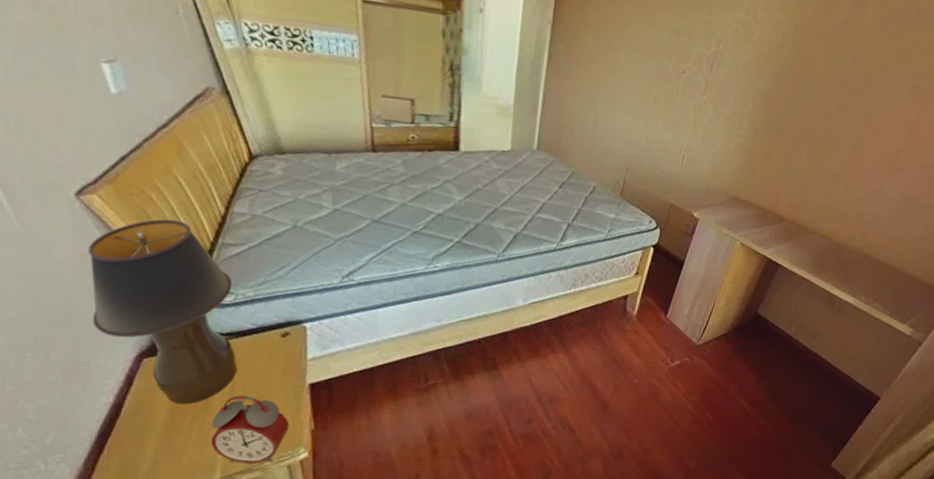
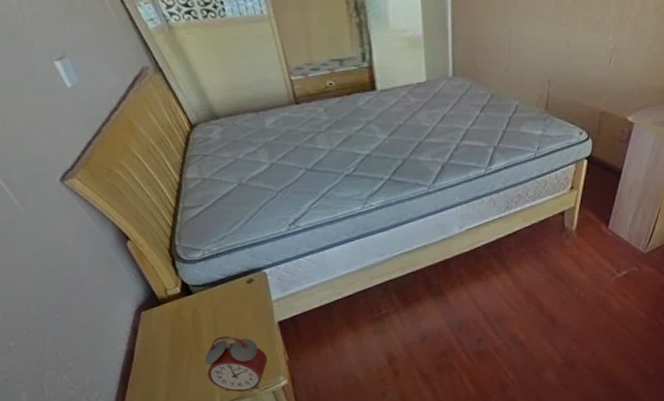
table lamp: present [87,219,237,405] -> none [79,192,216,347]
box: present [378,94,417,124] -> none [292,44,331,72]

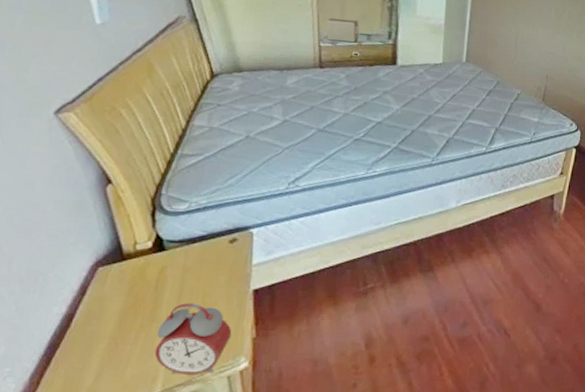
box: none [292,44,331,72] -> present [326,17,360,43]

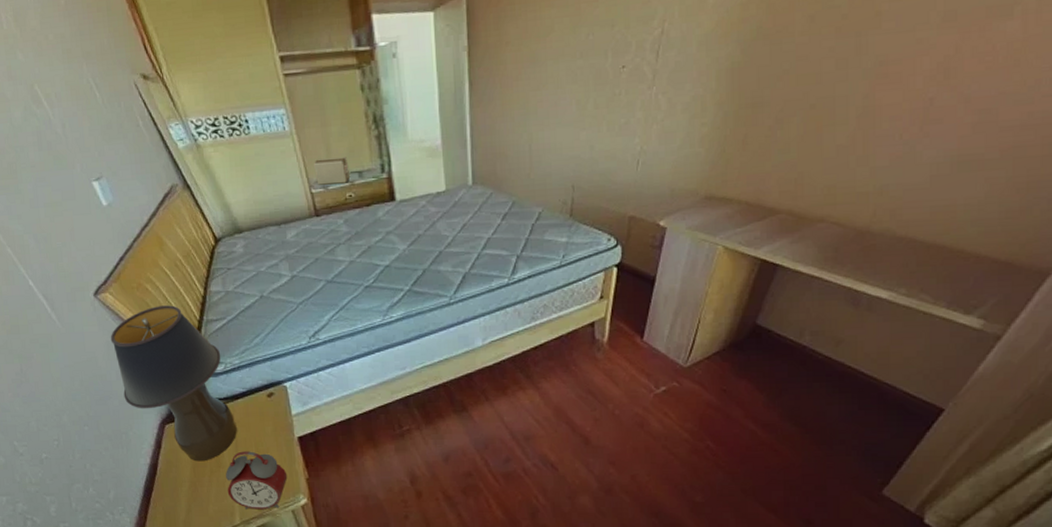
table lamp: none [55,133,188,314] -> present [110,305,237,462]

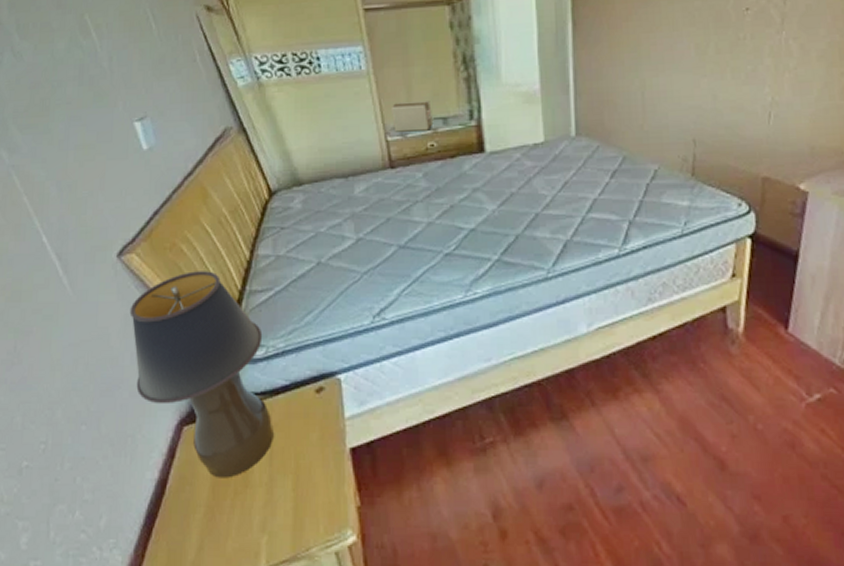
alarm clock: present [226,451,288,510] -> none [253,465,333,550]

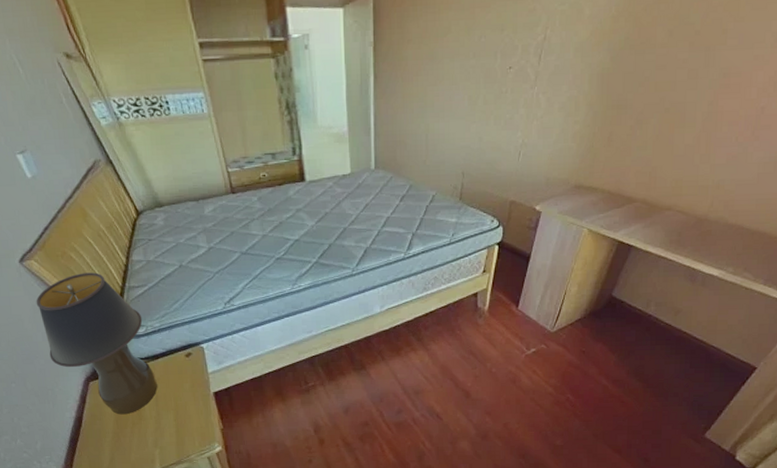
box: present [390,101,434,132] -> none [229,140,265,165]

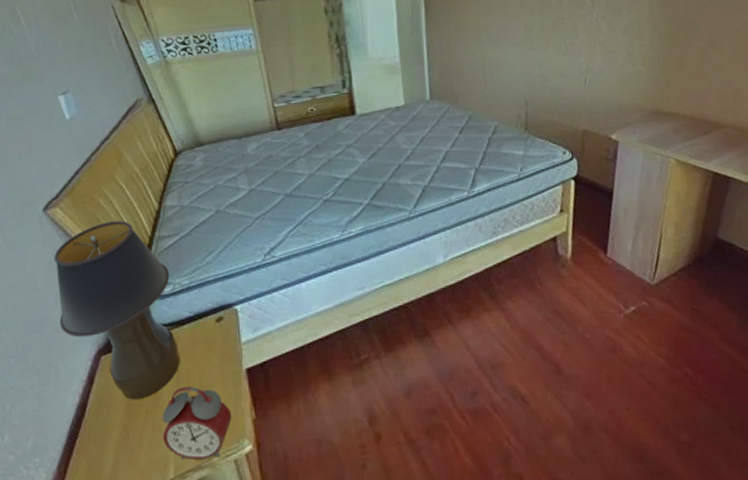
alarm clock: none [147,405,204,457] -> present [163,386,232,460]

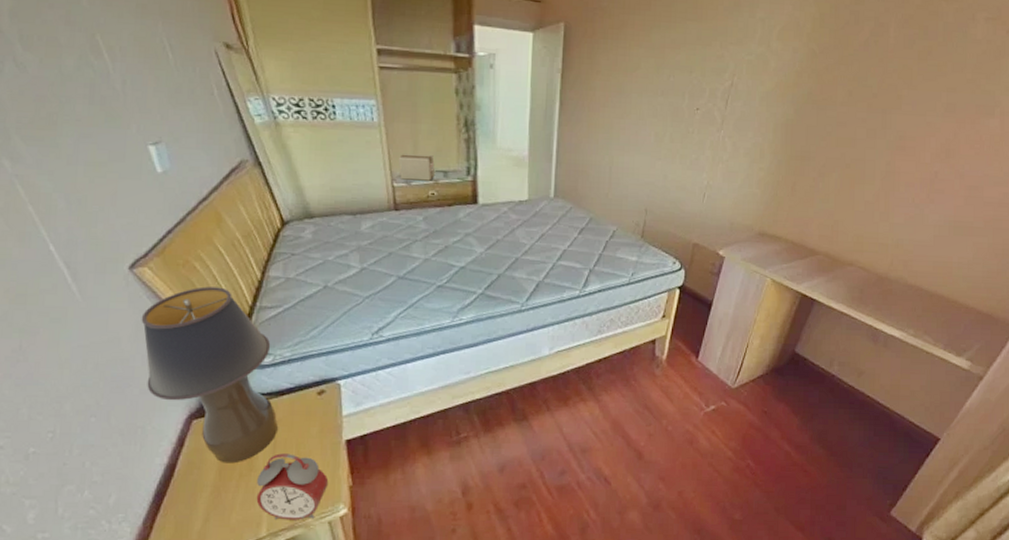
box: none [276,73,313,100] -> present [398,154,436,181]

